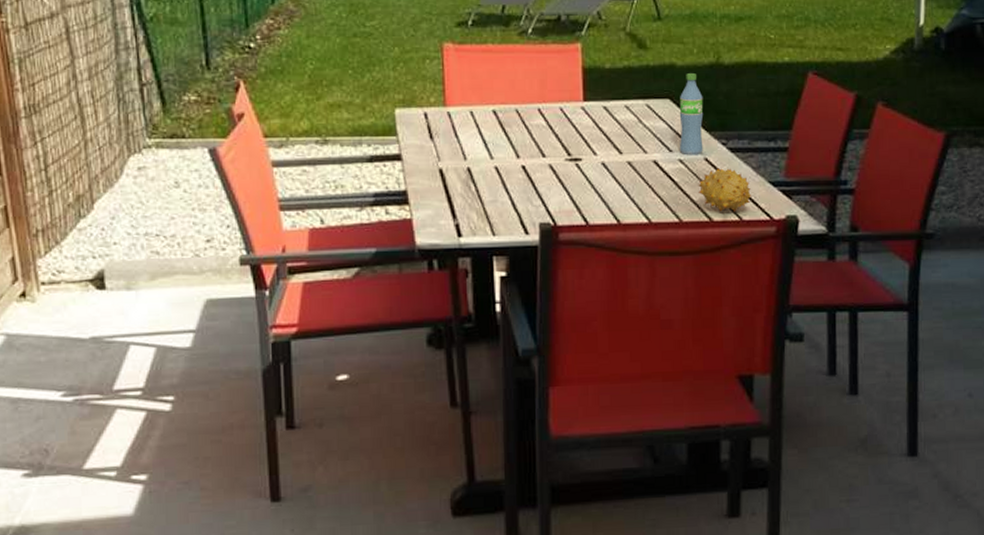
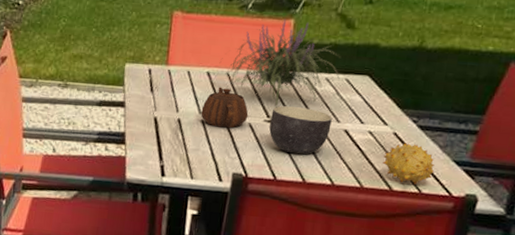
teapot: none [493,126,547,173] -> present [201,87,249,128]
plant: none [505,43,640,144] -> present [219,19,340,108]
bowl: none [572,140,639,194] -> present [269,105,332,155]
water bottle: present [679,73,704,156] -> none [370,54,402,129]

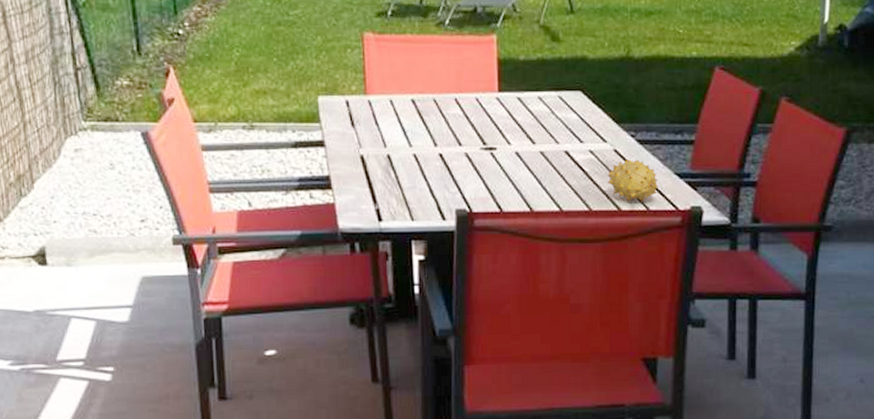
teapot: present [201,87,249,128] -> none [411,115,463,160]
plant: present [219,19,340,108] -> none [423,35,552,133]
bowl: present [269,105,332,155] -> none [487,130,551,182]

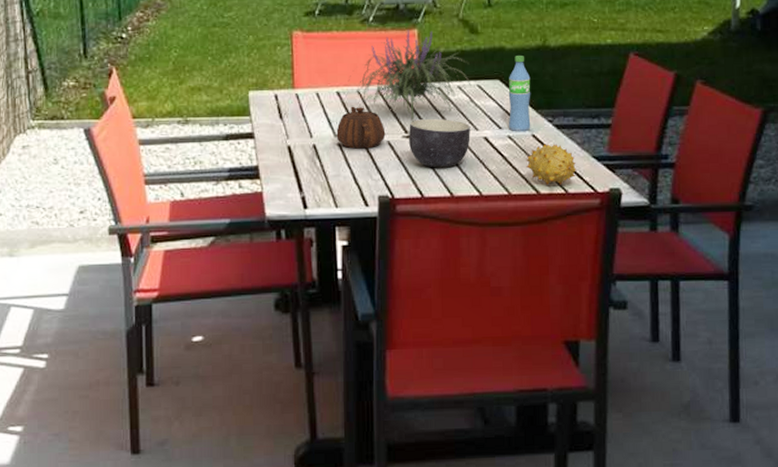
teapot: none [411,115,463,160] -> present [336,106,386,149]
plant: none [423,35,552,133] -> present [348,30,471,122]
bowl: none [487,130,551,182] -> present [409,118,470,168]
water bottle: none [589,66,614,147] -> present [508,56,531,132]

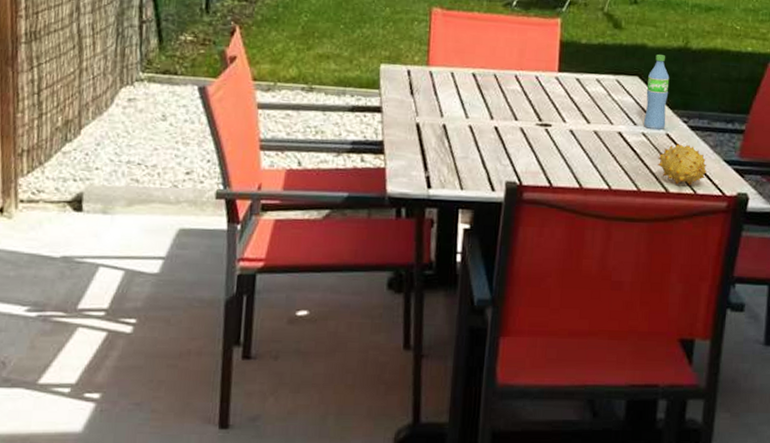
teapot: present [336,106,386,149] -> none [468,89,519,133]
plant: present [348,30,471,122] -> none [485,18,610,111]
bowl: present [409,118,470,168] -> none [542,108,605,159]

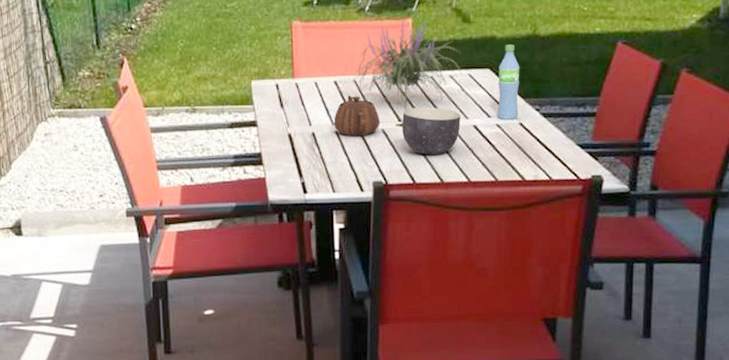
teapot: none [468,89,519,133] -> present [334,95,380,137]
plant: none [485,18,610,111] -> present [345,19,463,111]
bowl: none [542,108,605,159] -> present [402,107,461,155]
fruit: present [657,144,708,187] -> none [513,132,562,173]

